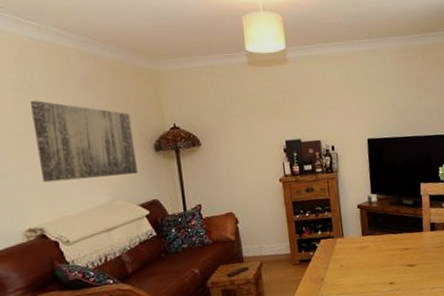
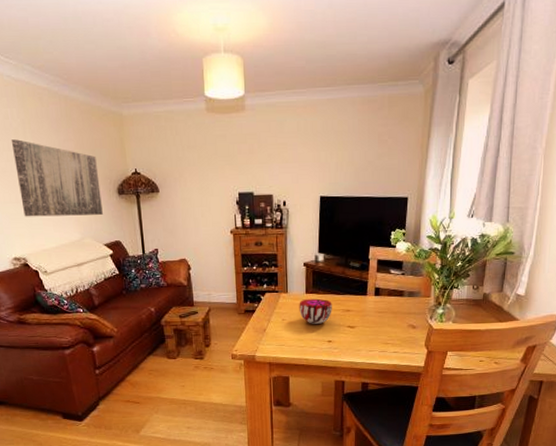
decorative bowl: none [356,240,391,267] -> present [299,298,332,324]

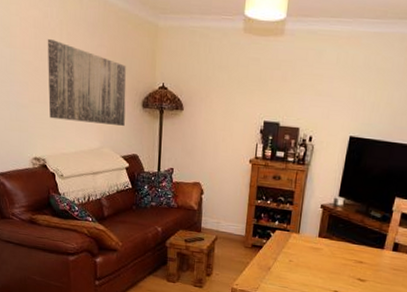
decorative bowl: present [299,298,332,324] -> none [308,242,345,272]

